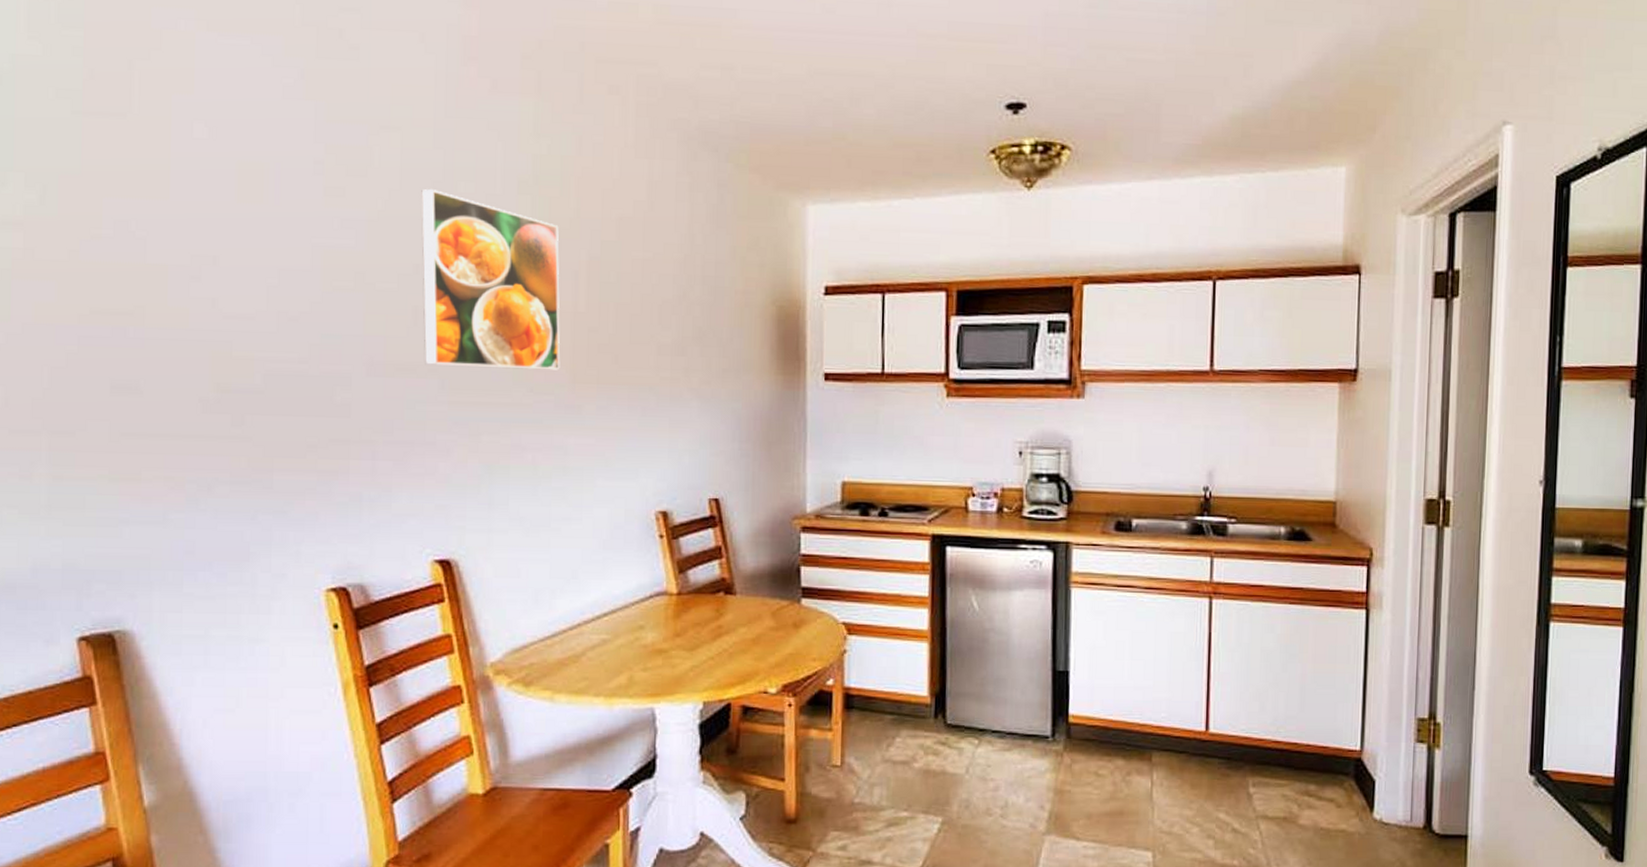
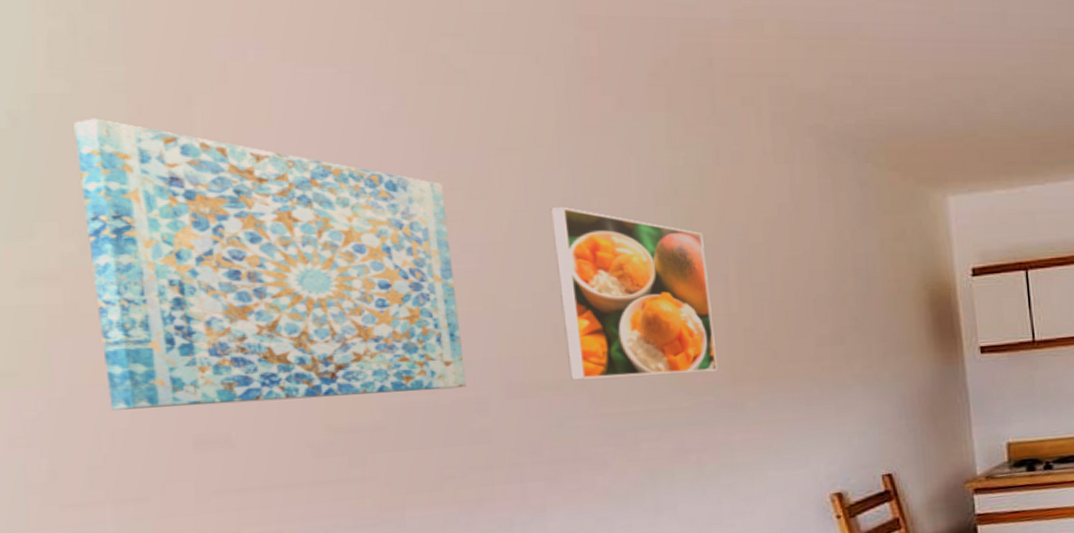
wall art: none [42,79,334,361] -> present [74,118,466,410]

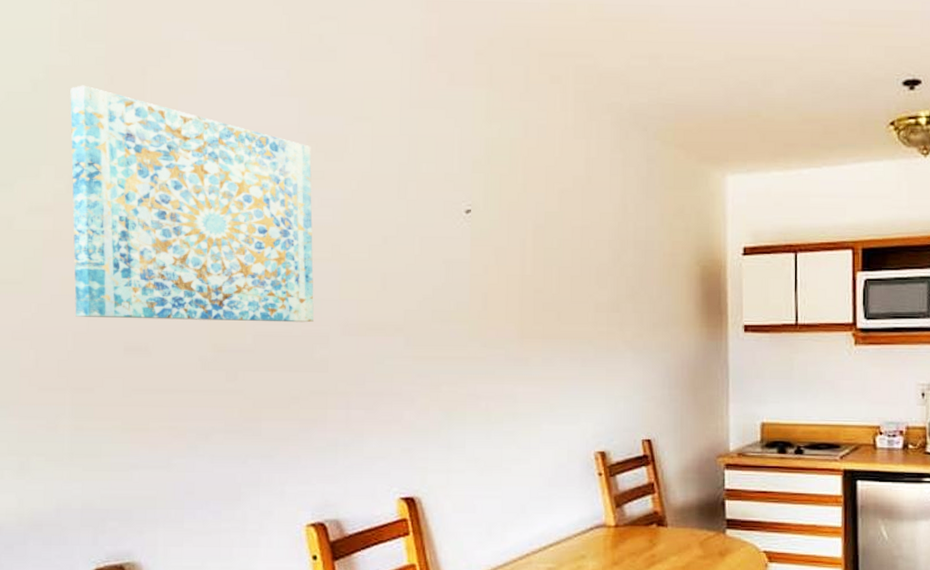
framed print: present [550,206,718,380] -> none [389,170,510,327]

